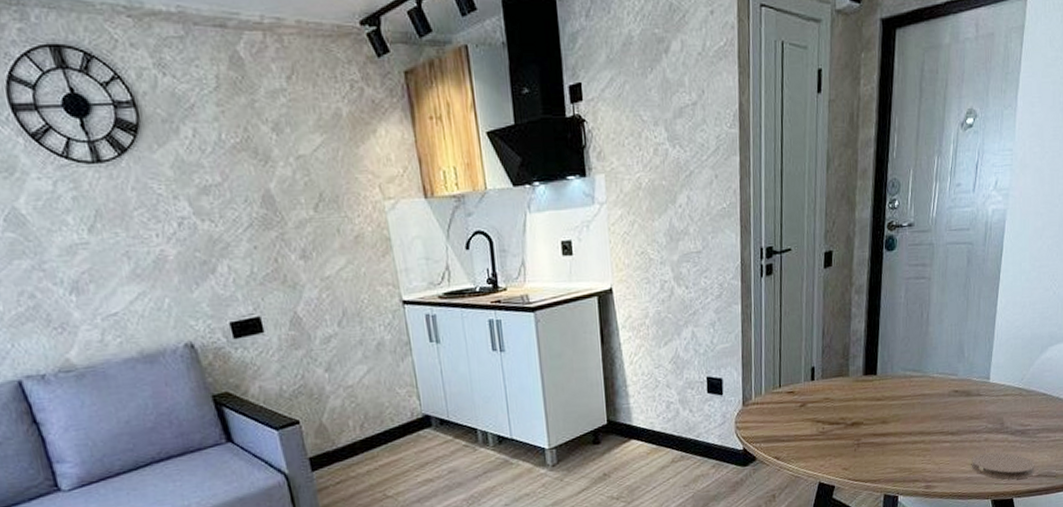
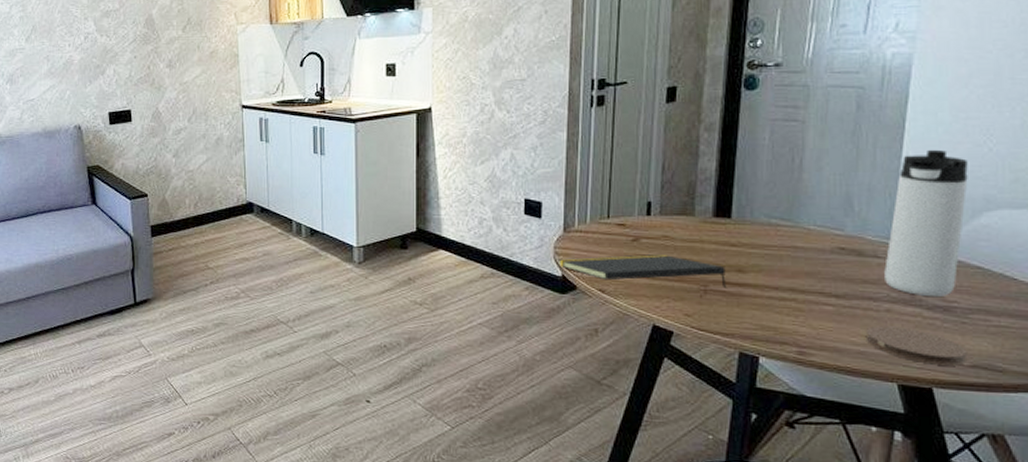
notepad: none [738,416,875,448] -> present [556,254,727,289]
thermos bottle: none [984,296,1040,424] -> present [884,149,968,298]

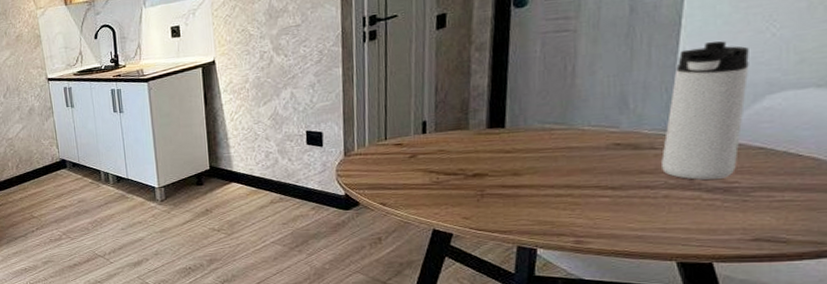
notepad: present [556,254,727,289] -> none [339,167,504,195]
coaster: present [865,326,968,366] -> none [643,210,749,242]

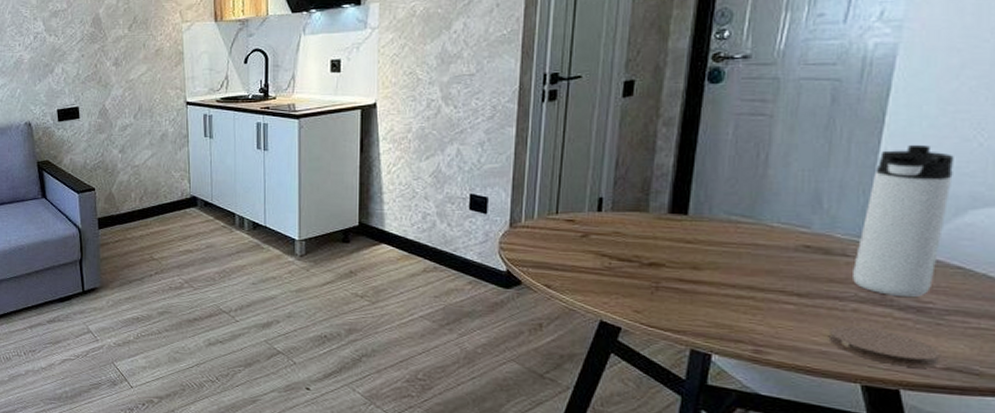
coaster: none [643,210,749,242] -> present [828,325,941,368]

